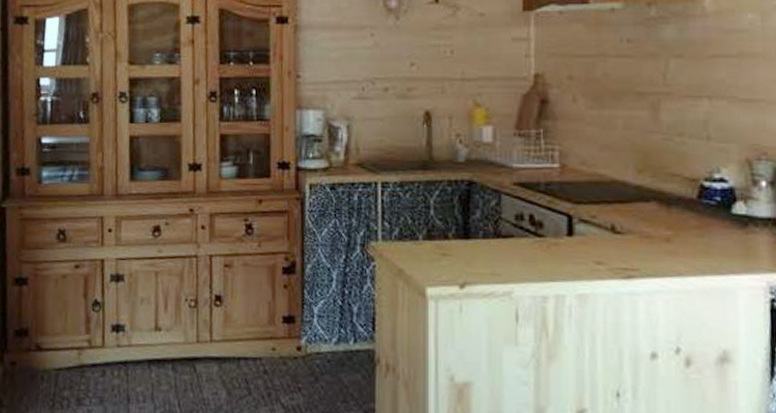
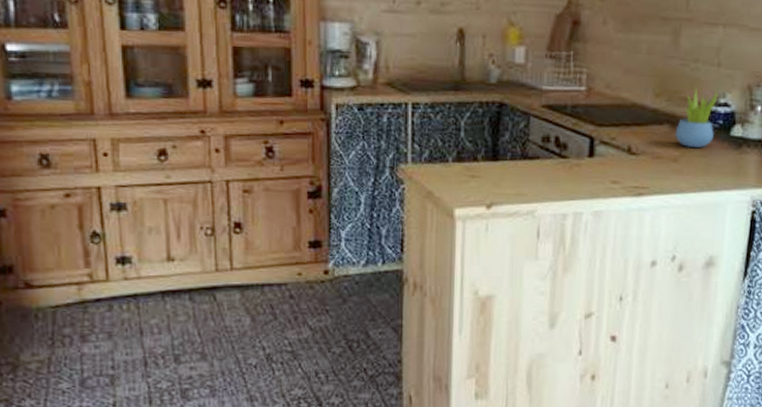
succulent plant: none [664,161,712,226] -> present [675,86,718,147]

